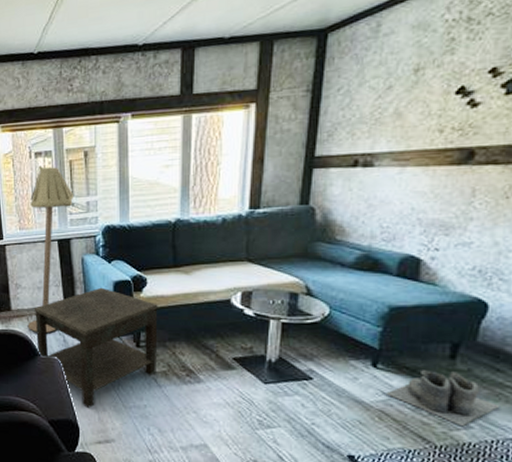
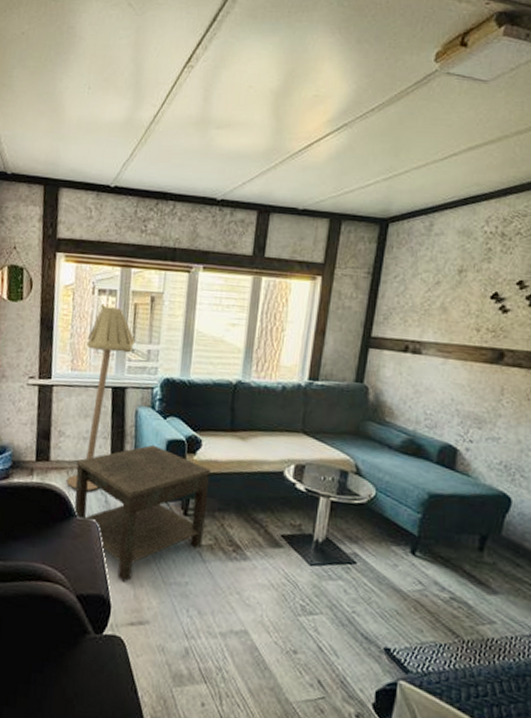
boots: present [385,370,501,427] -> none [421,560,519,622]

